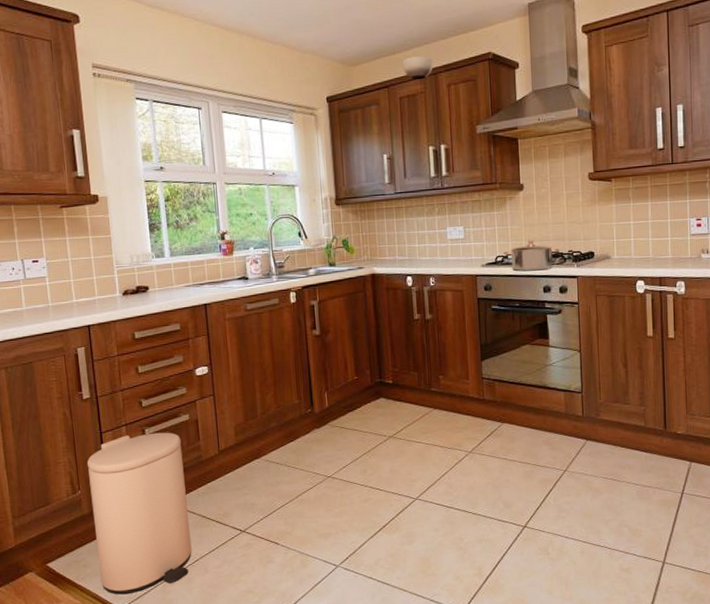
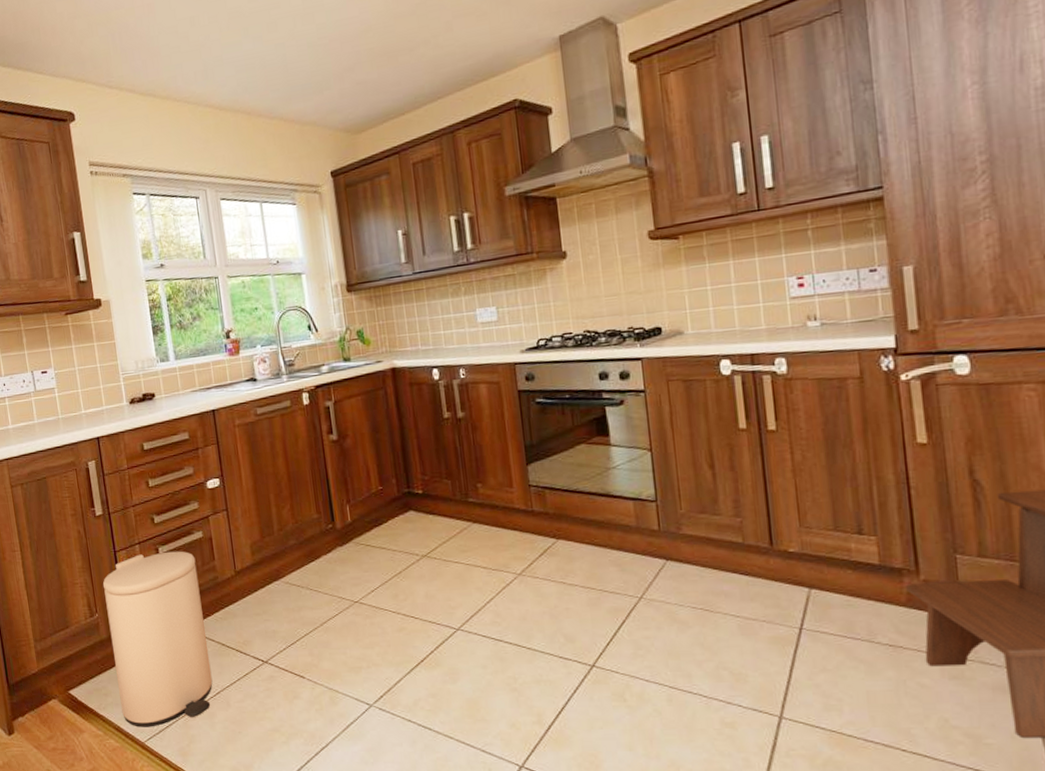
bowl: present [402,56,433,80] -> none [413,112,450,142]
cooking pot: present [503,240,560,272] -> none [546,317,617,356]

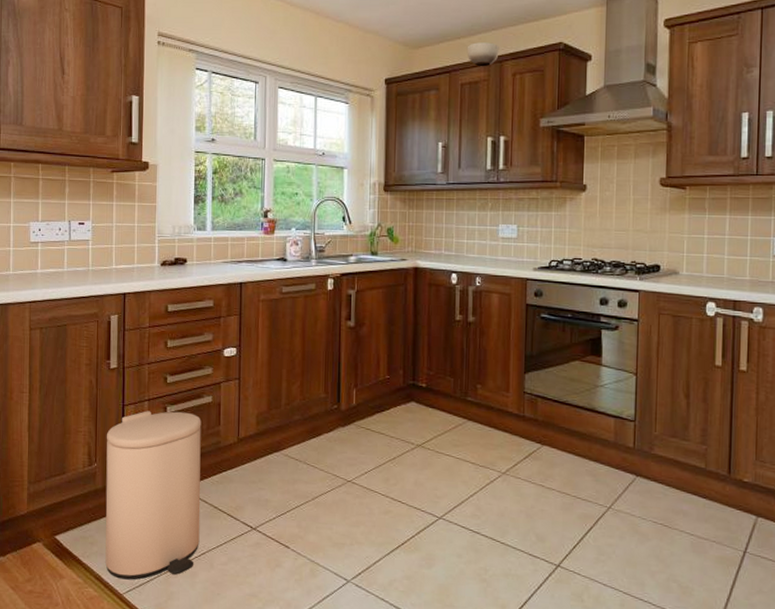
bowl: none [413,112,450,142] -> present [466,42,499,67]

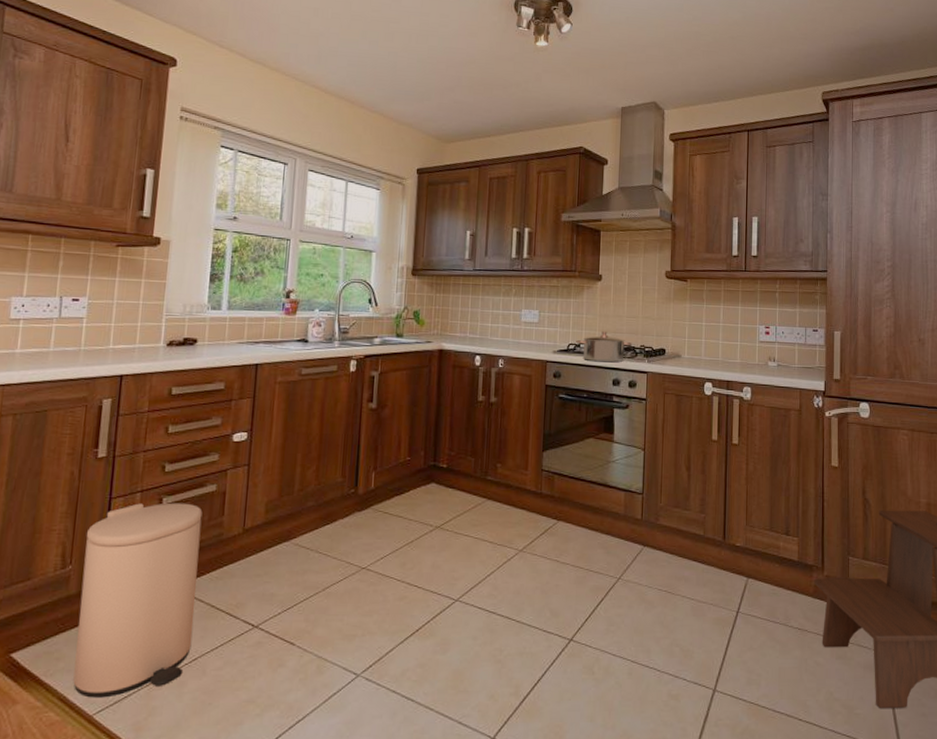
bowl: present [466,42,499,67] -> none [496,141,526,164]
cooking pot: none [558,245,622,281] -> present [576,330,632,363]

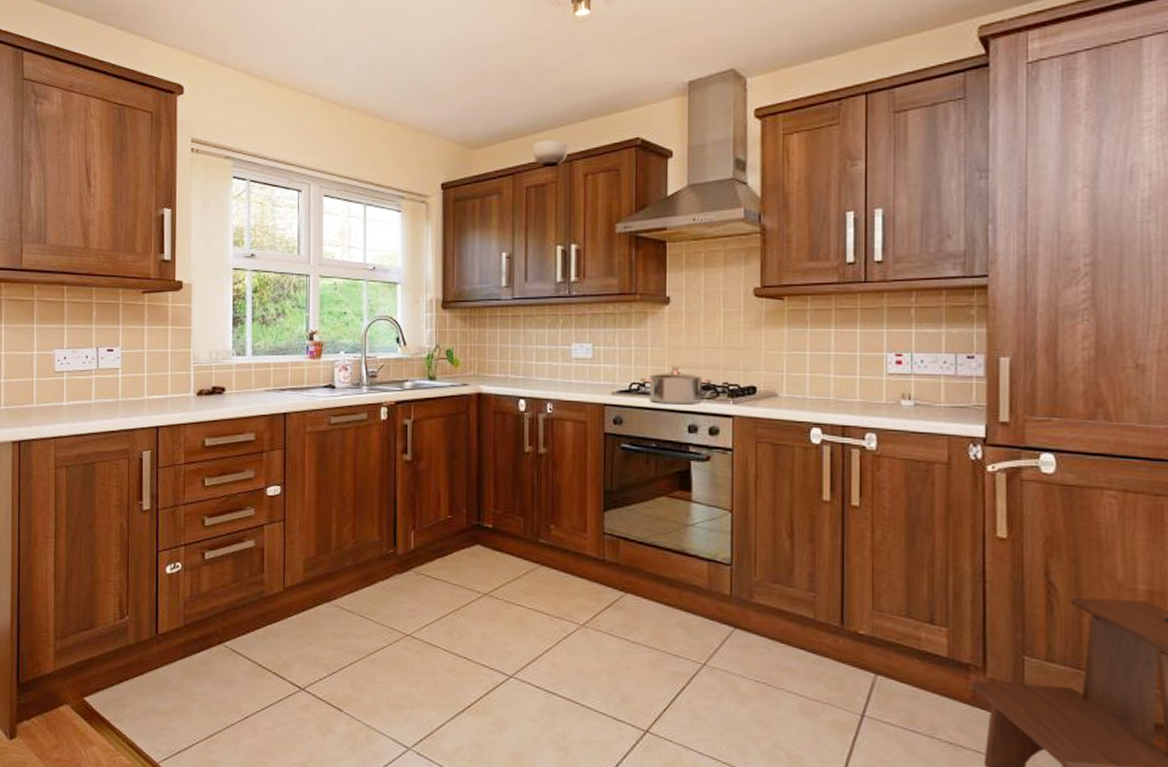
pedal bin: present [73,502,203,698] -> none [138,557,243,747]
bowl: none [496,141,526,164] -> present [532,140,568,168]

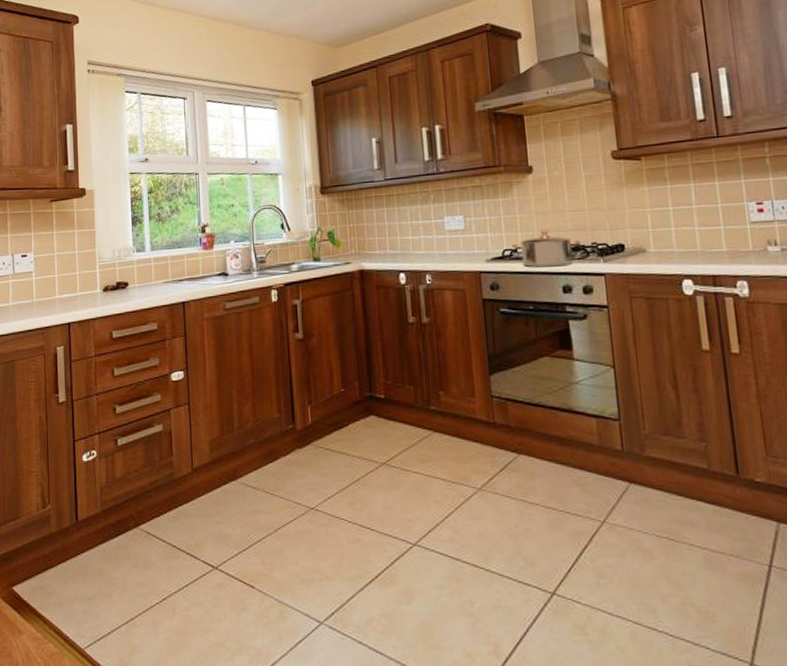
bowl: present [532,140,568,168] -> none [391,32,425,58]

